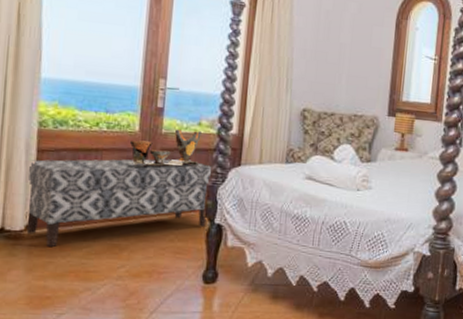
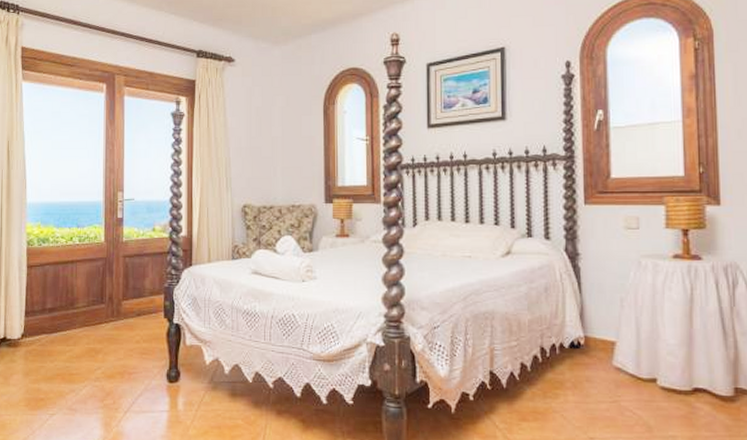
bench: present [25,158,213,248] -> none [21,264,168,353]
pottery: present [127,129,201,166] -> none [97,236,156,272]

